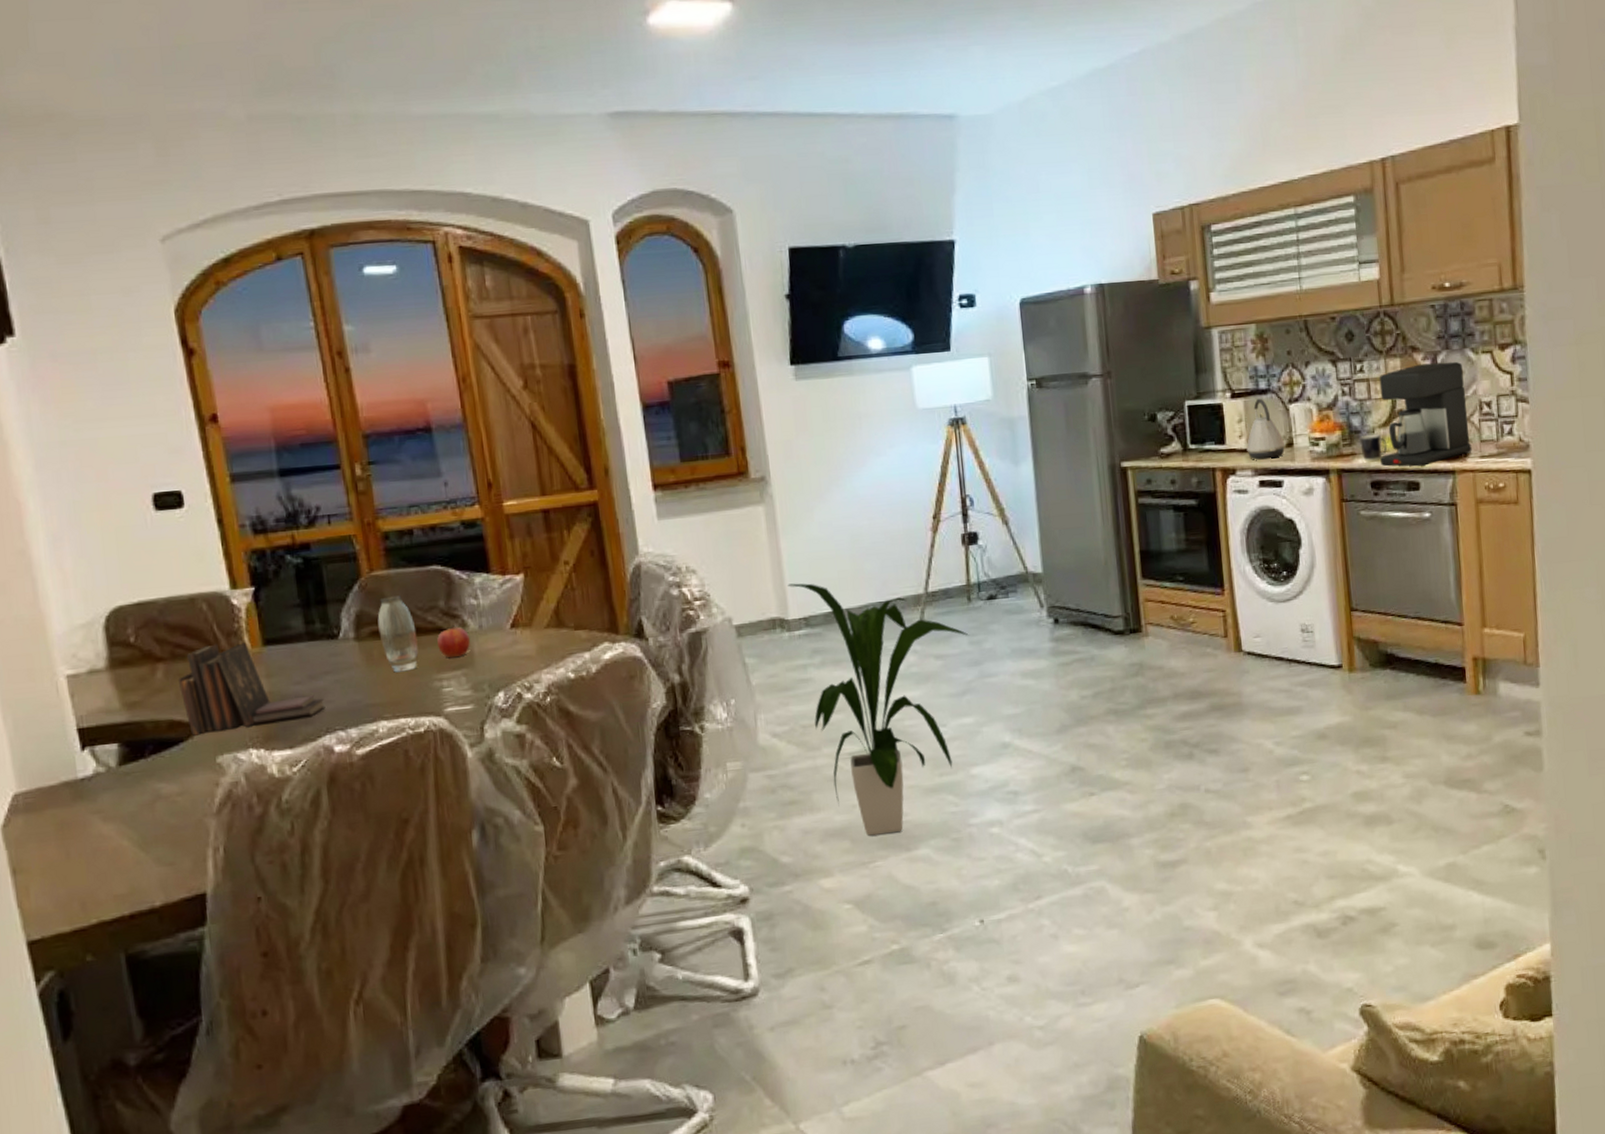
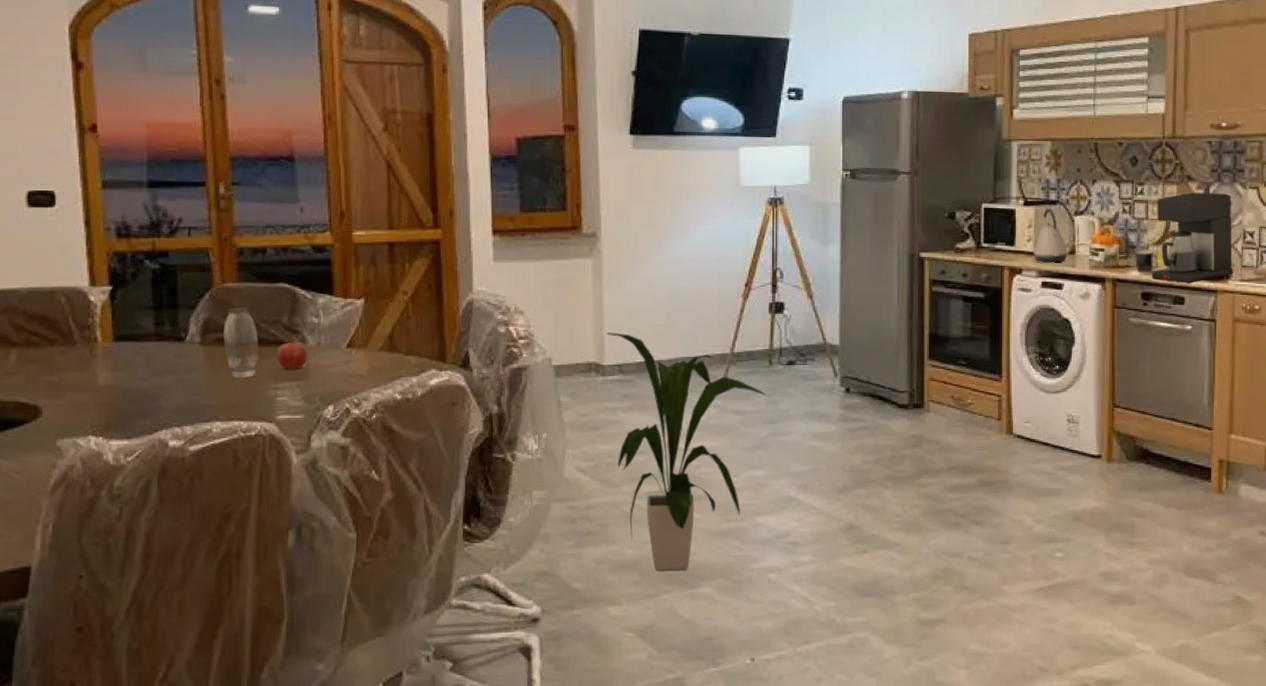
book: present [177,642,326,736] -> none [29,335,165,418]

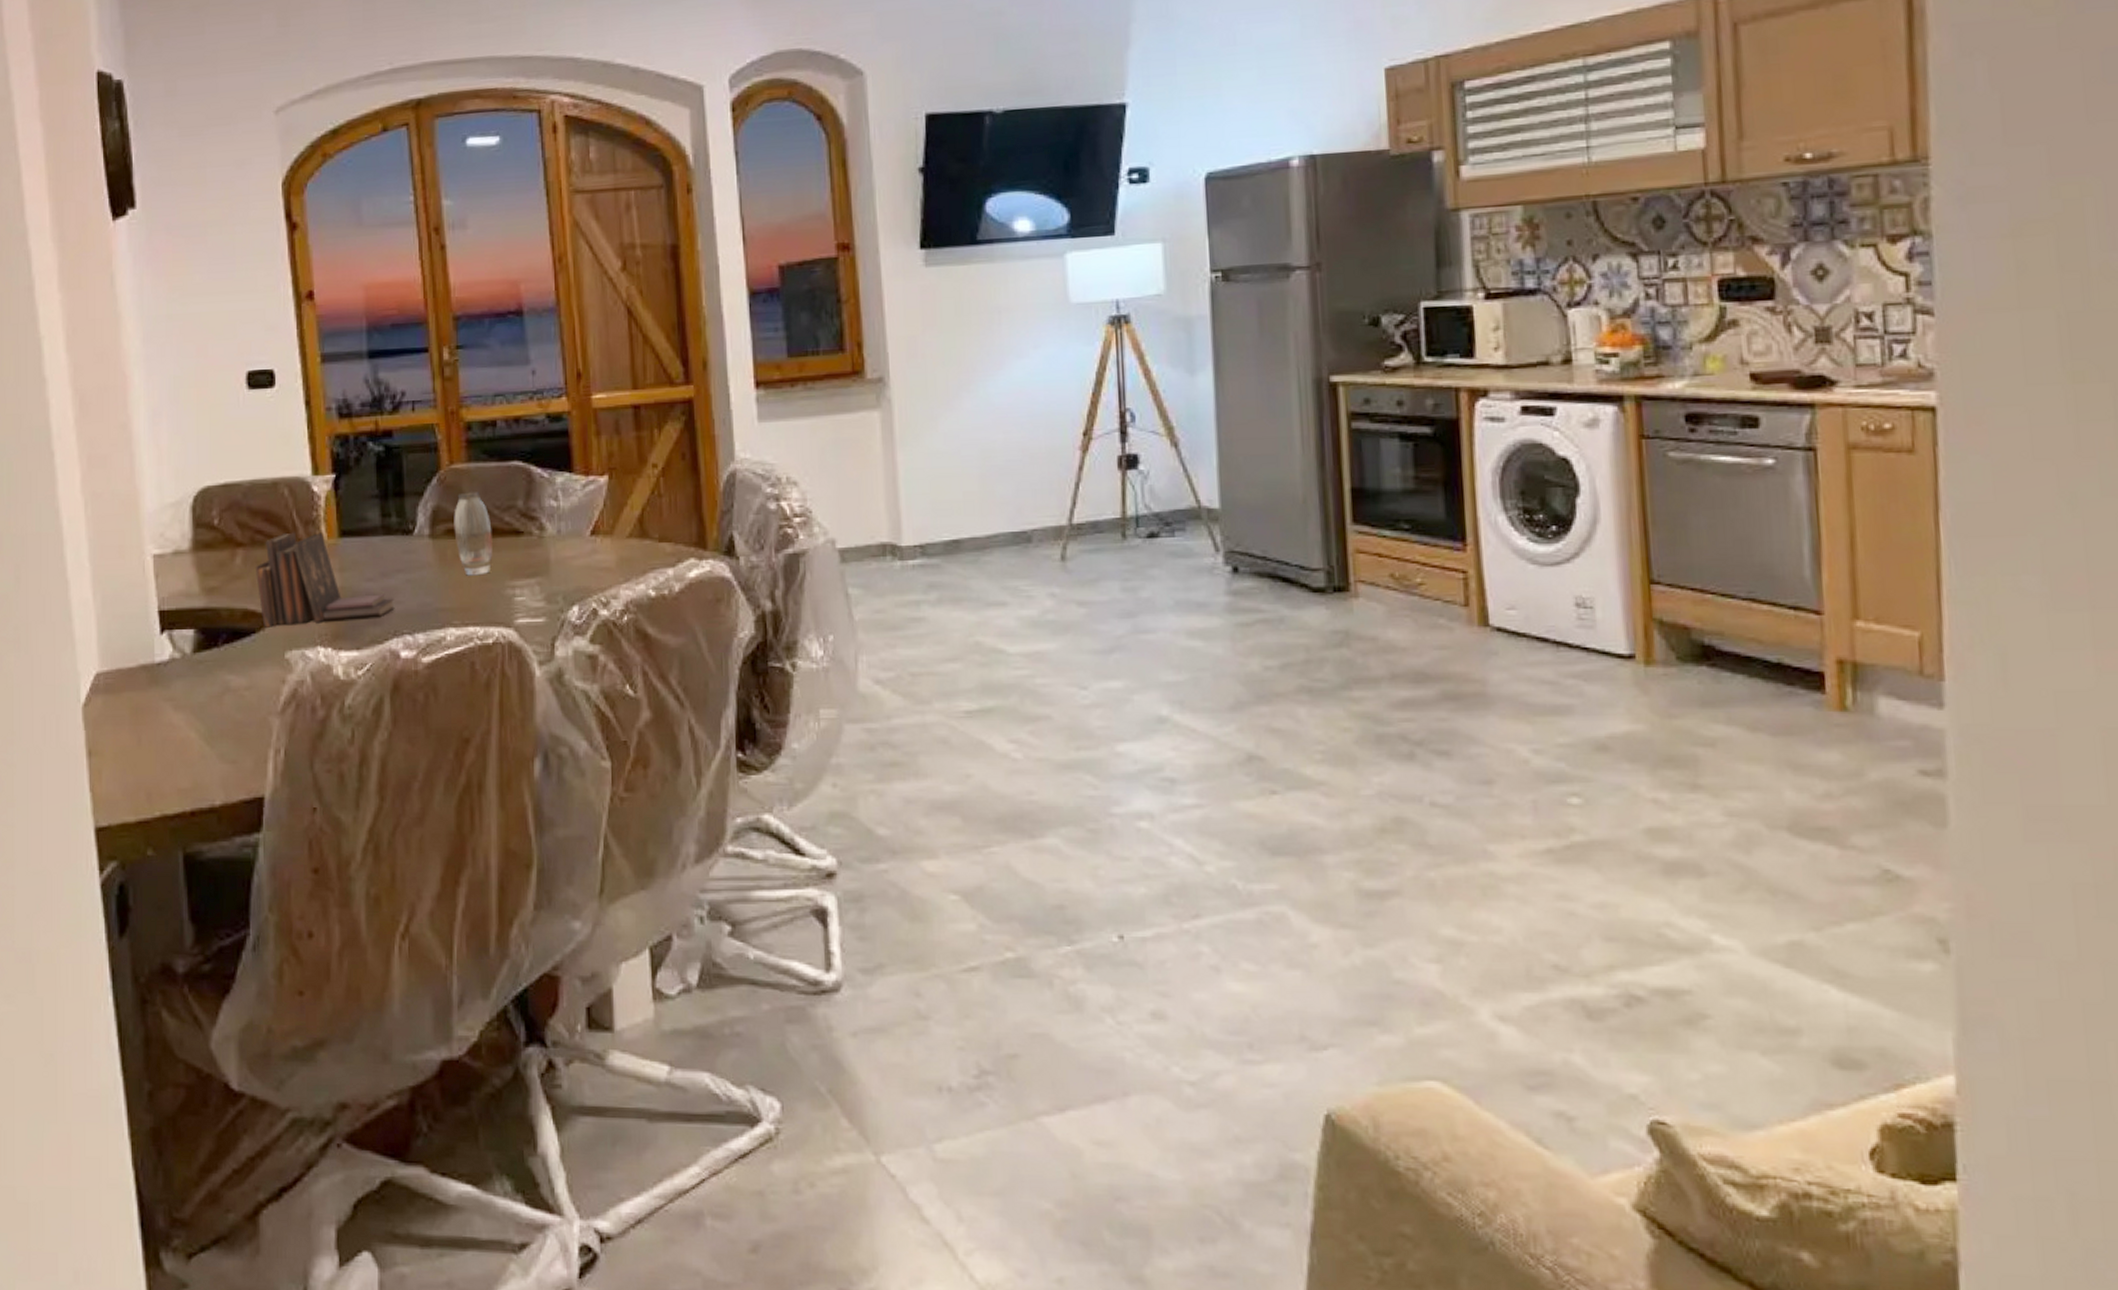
book: none [29,335,165,418] -> present [255,532,395,628]
fruit: present [277,339,308,370] -> none [513,527,548,564]
house plant: present [606,332,767,571] -> none [903,503,1122,814]
kettle: present [1033,208,1068,263] -> none [1504,300,1560,380]
mug: present [1134,250,1159,275] -> none [1668,350,1712,388]
coffee maker: present [1152,192,1234,283] -> none [1700,257,1842,396]

